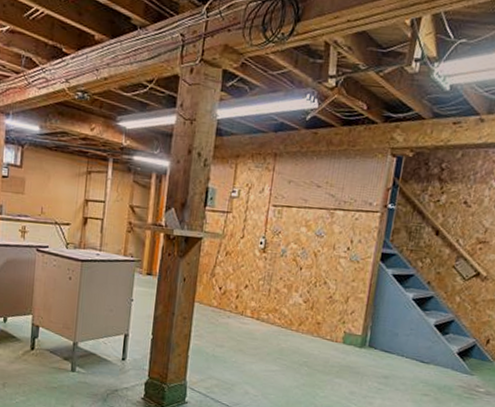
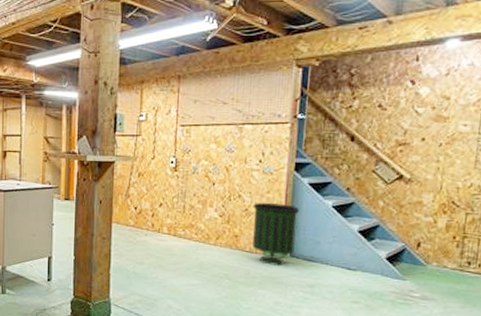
trash can: none [333,290,381,356] -> present [252,202,299,266]

